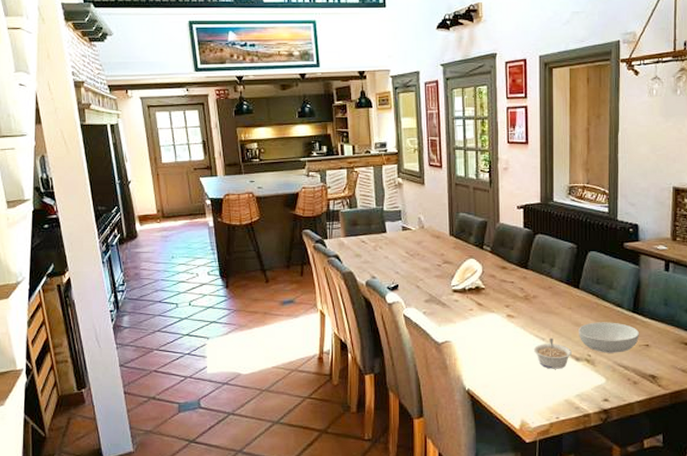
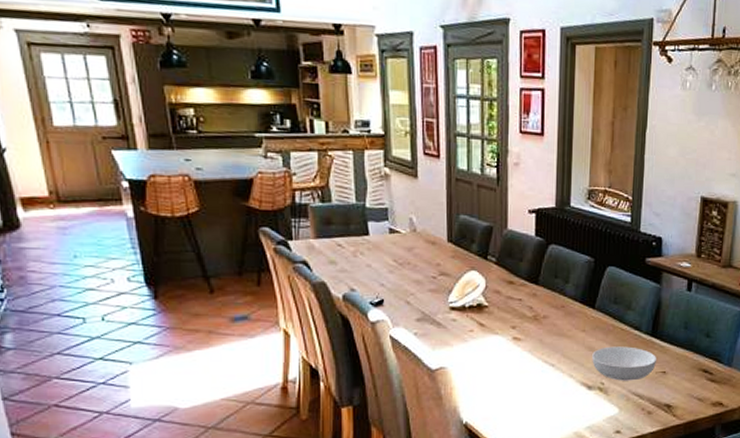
legume: present [533,338,572,369] -> none [541,364,584,399]

